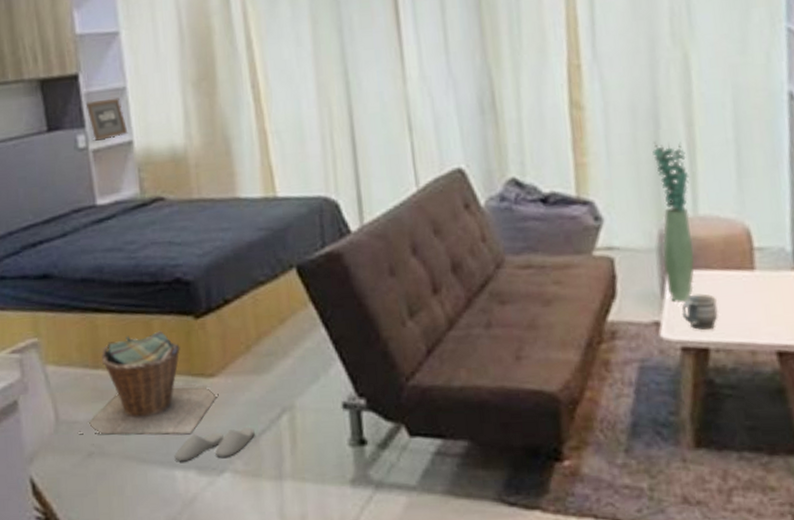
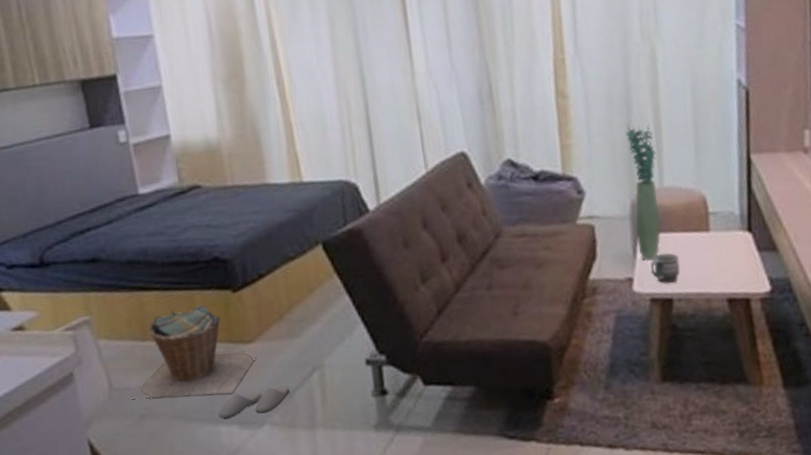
picture frame: present [85,97,128,141] -> none [124,95,166,136]

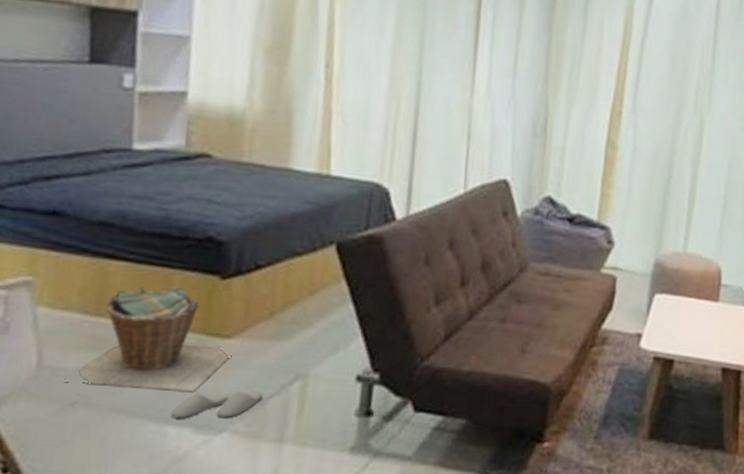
vase: present [626,124,661,261] -> none [652,187,687,320]
mug: present [650,253,680,283] -> none [659,315,688,345]

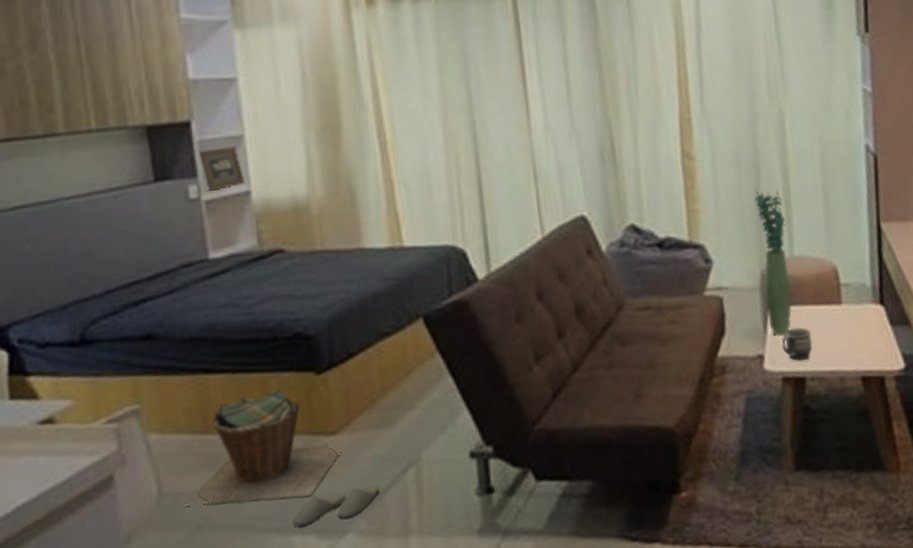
picture frame: none [140,42,184,85] -> present [198,146,246,191]
vase: none [652,187,687,320] -> present [754,189,792,337]
mug: none [659,315,688,345] -> present [781,327,813,361]

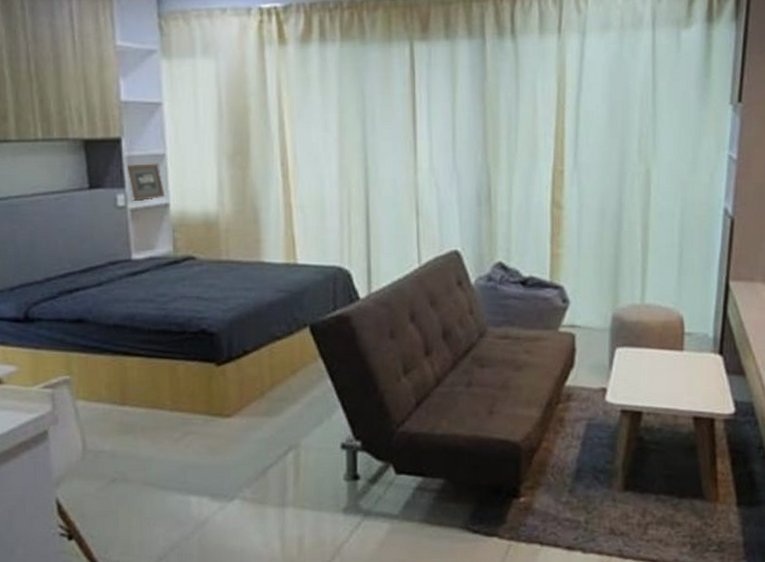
laundry basket: present [184,389,341,505] -> none [104,375,234,466]
slippers: present [292,484,380,526] -> none [190,462,263,488]
vase: present [754,189,792,337] -> none [613,240,641,373]
mug: present [781,327,813,361] -> none [624,367,653,396]

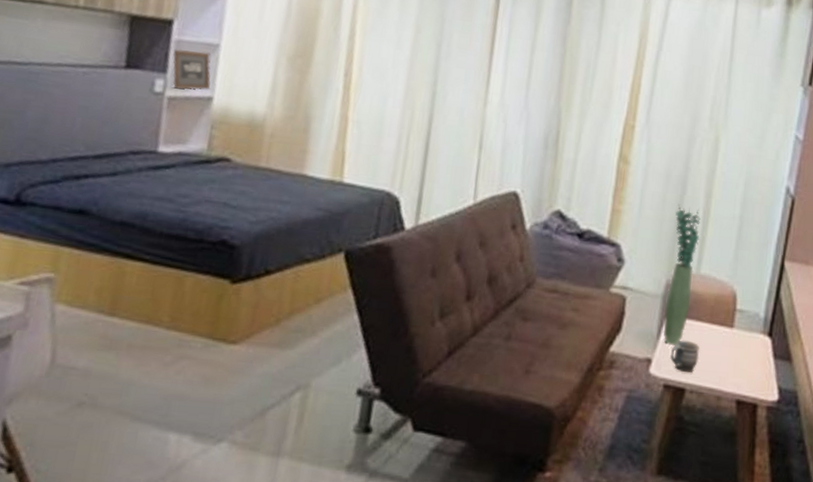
vase: none [613,240,641,373] -> present [663,204,701,346]
mug: none [624,367,653,396] -> present [670,340,700,372]

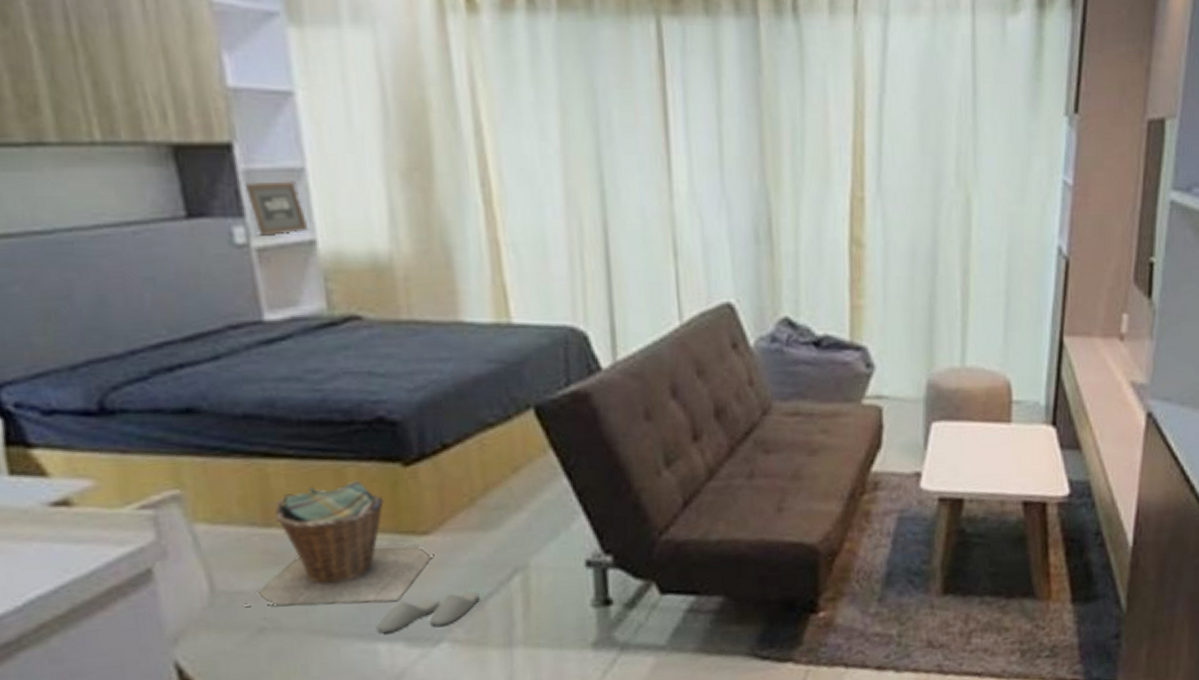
laundry basket: none [73,288,236,398] -> present [244,480,434,606]
slippers: none [172,399,264,427] -> present [376,591,480,633]
vase: present [663,204,701,346] -> none [928,287,961,454]
mug: present [670,340,700,372] -> none [942,445,976,481]

